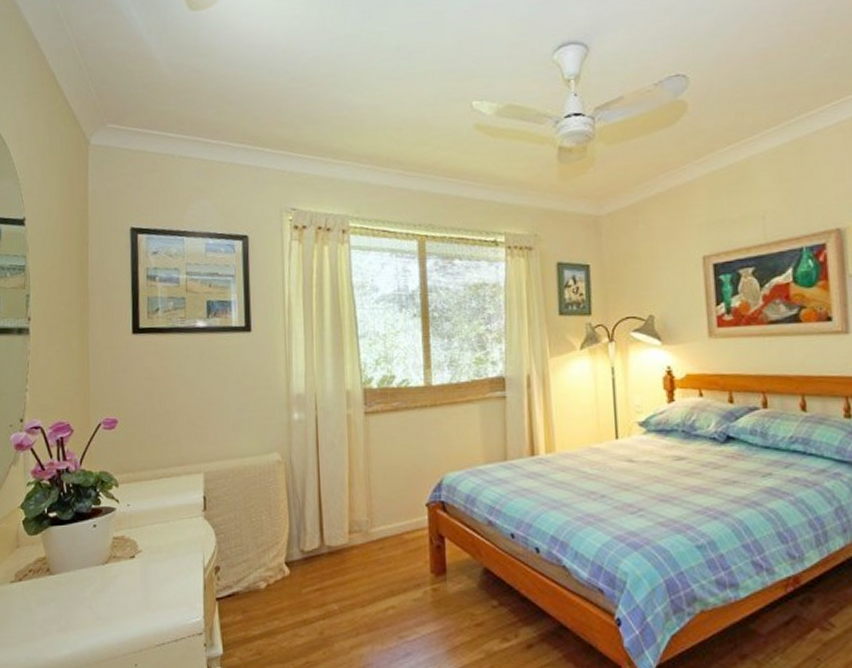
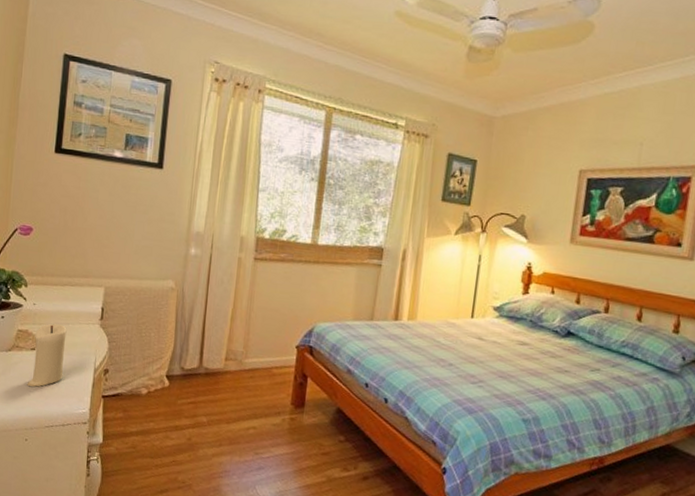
candle: none [130,523,170,602] -> present [27,323,67,387]

